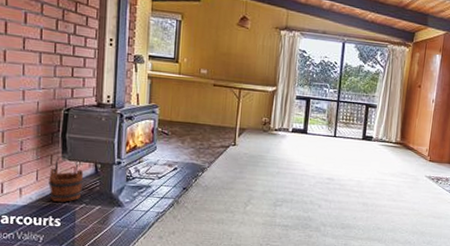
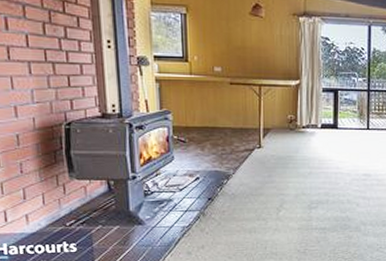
wooden bucket: present [48,154,84,202] -> none [57,173,97,226]

